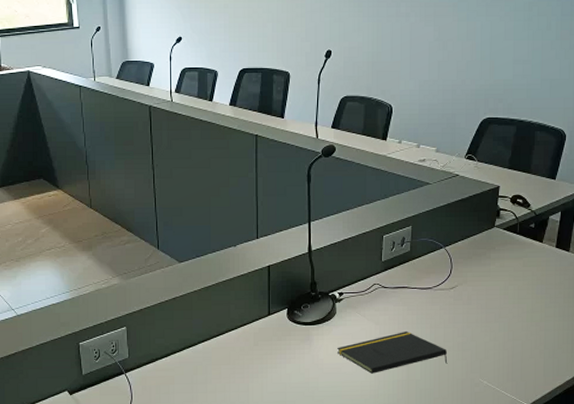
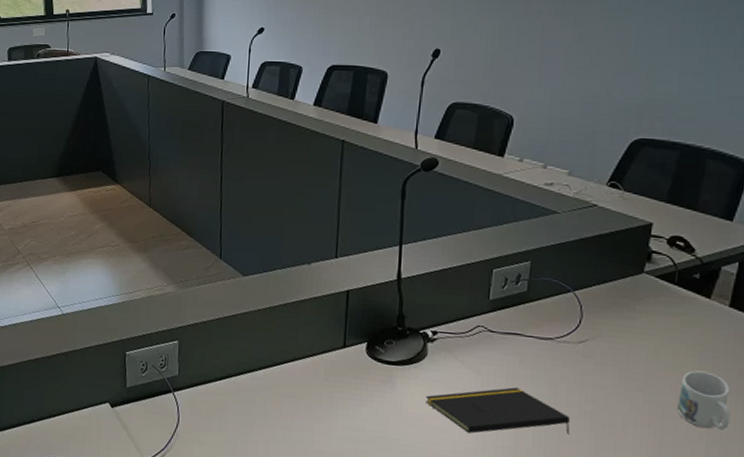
mug: none [523,300,560,345] -> present [676,370,731,430]

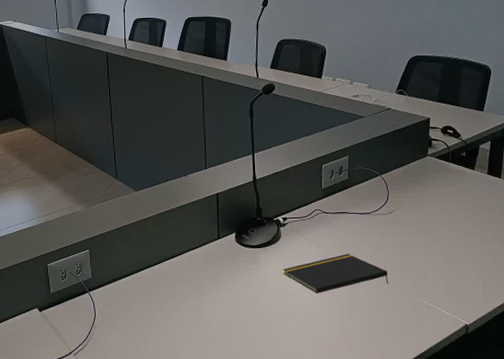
mug: present [676,370,731,430] -> none [460,224,497,266]

